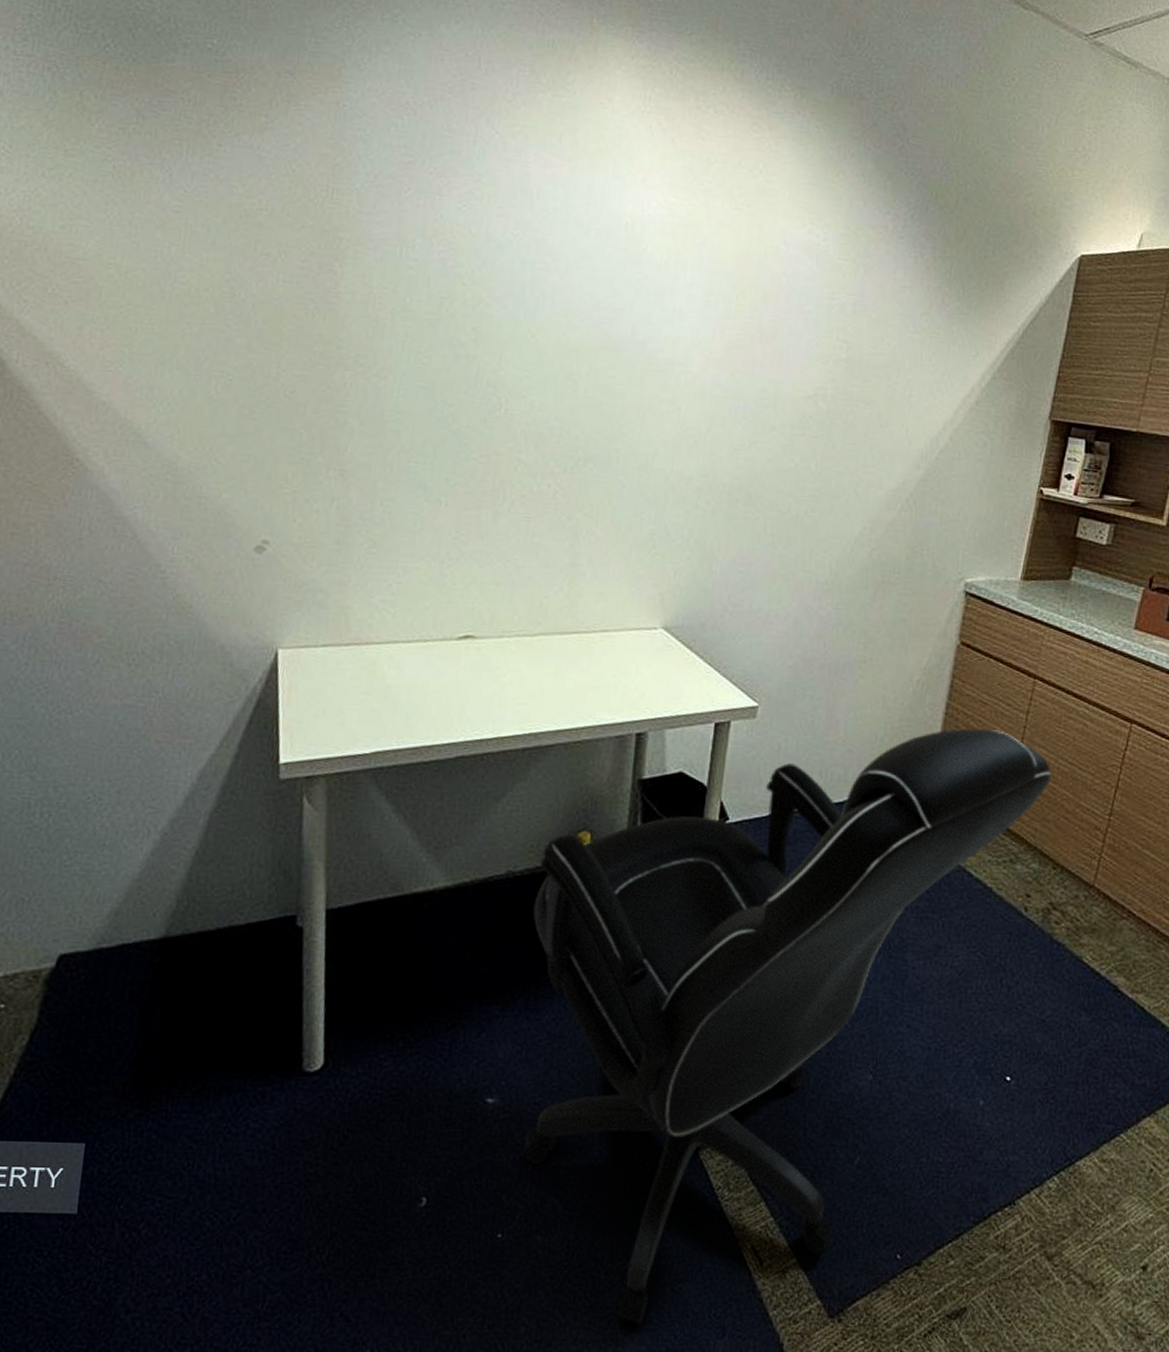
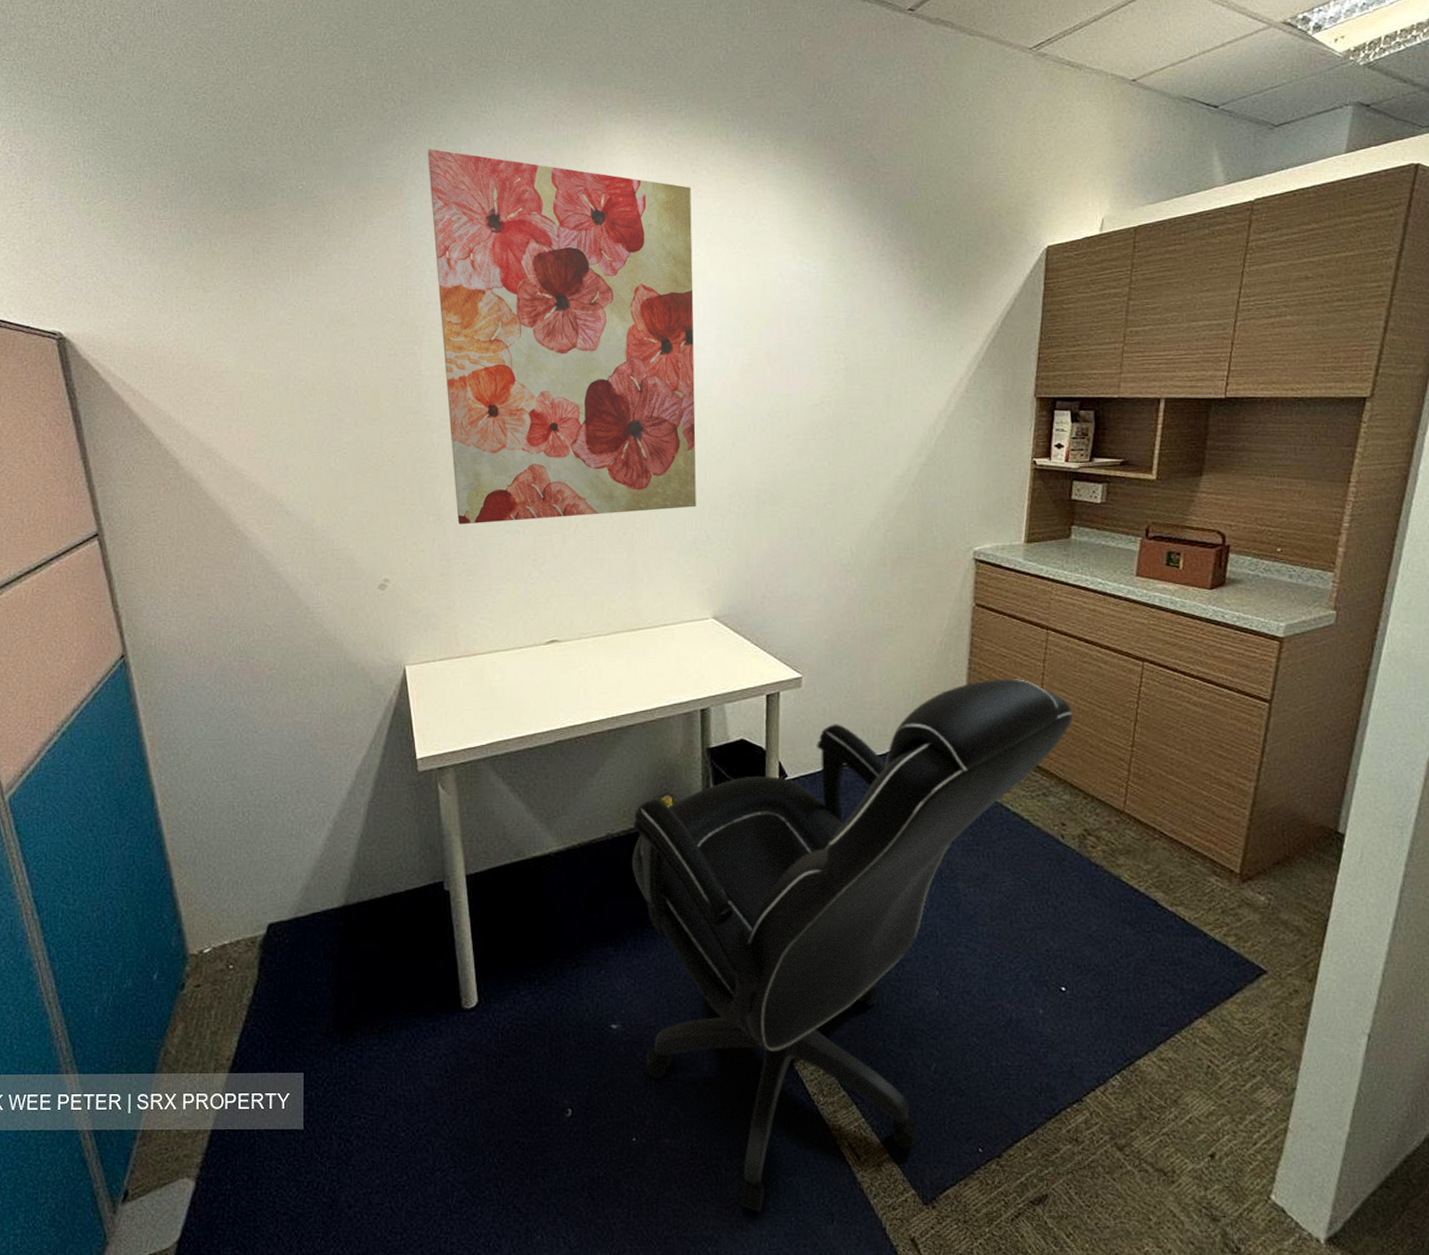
wall art: none [365,27,694,497] -> present [427,149,696,525]

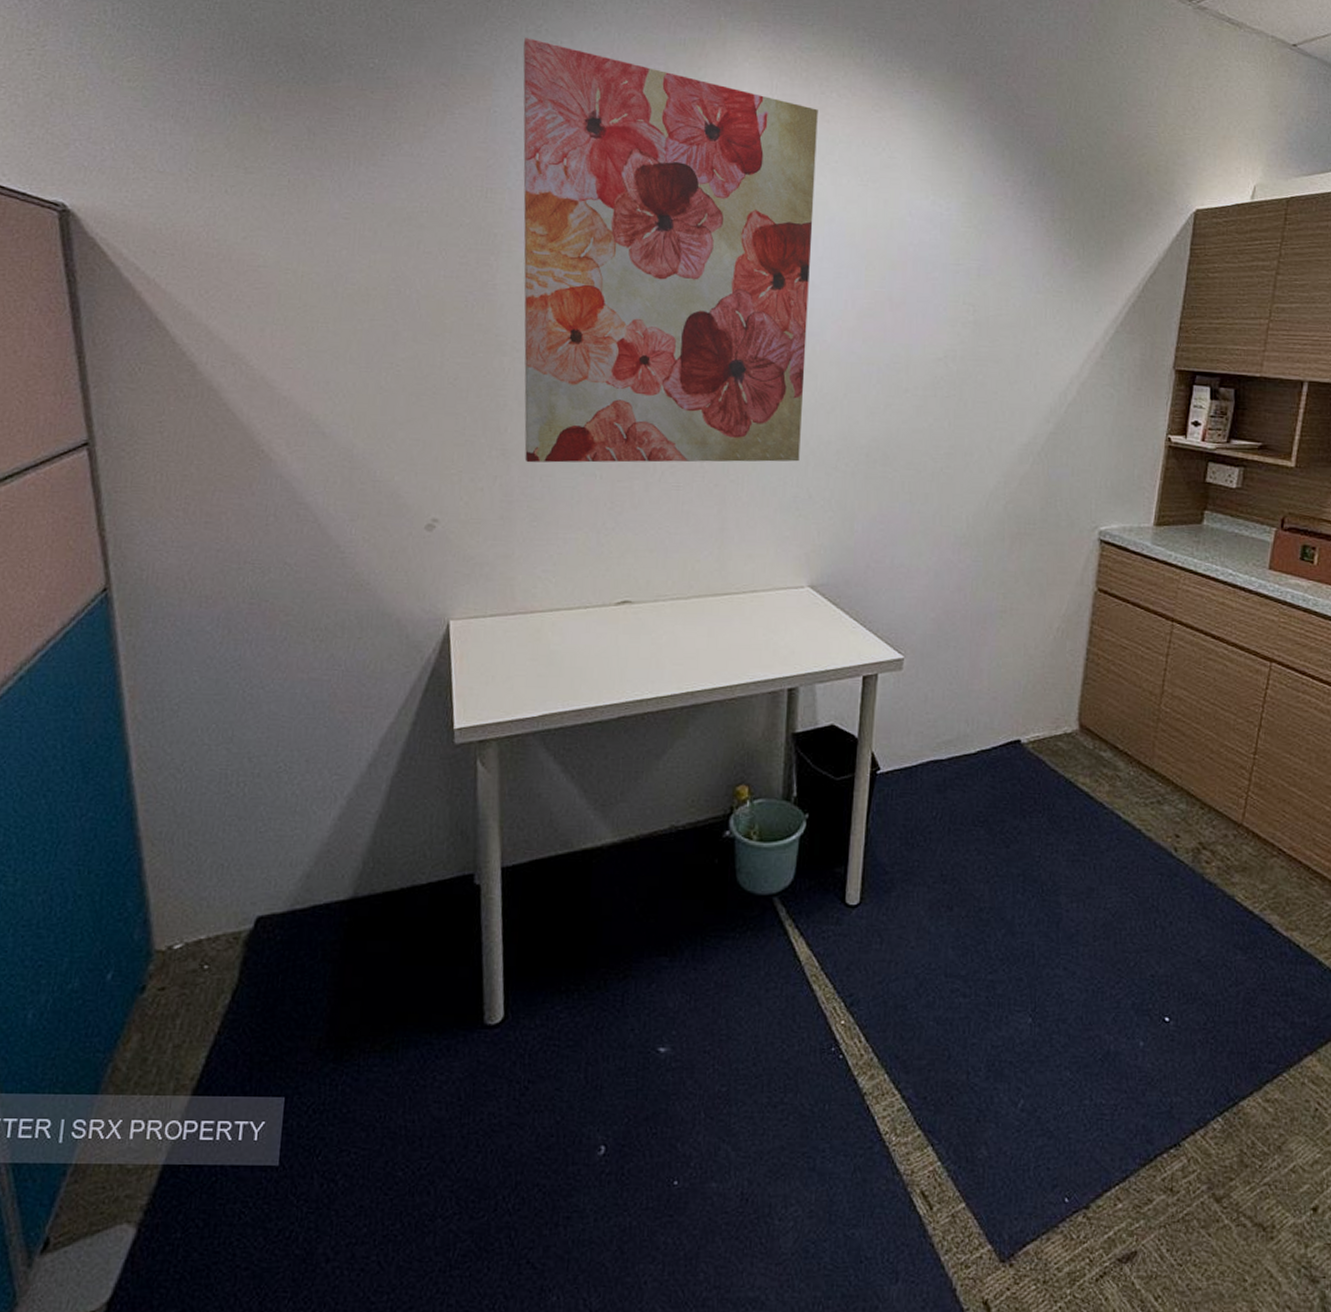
office chair: present [631,678,1073,1212] -> none [695,672,1194,1269]

